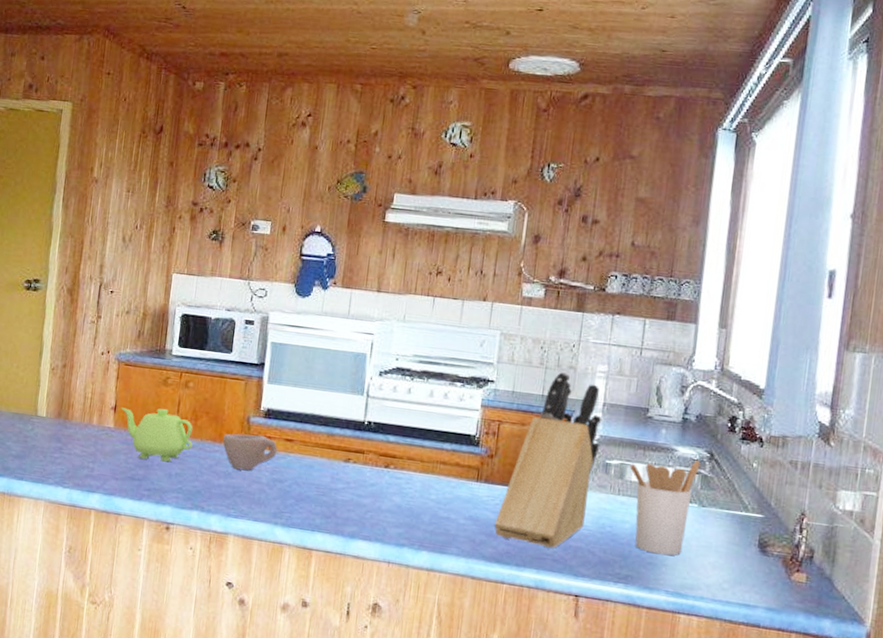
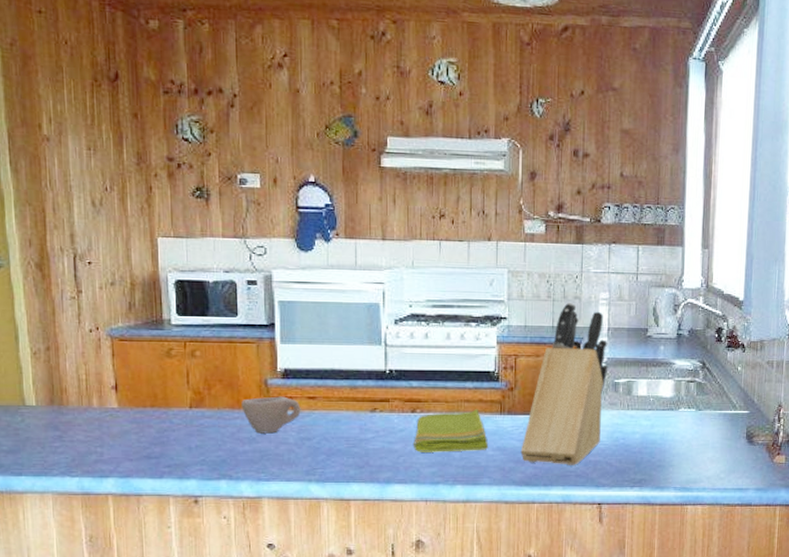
teapot: present [121,407,193,462] -> none [122,381,210,436]
dish towel: none [383,471,461,518] -> present [414,409,489,452]
utensil holder: present [628,460,700,556] -> none [634,370,695,457]

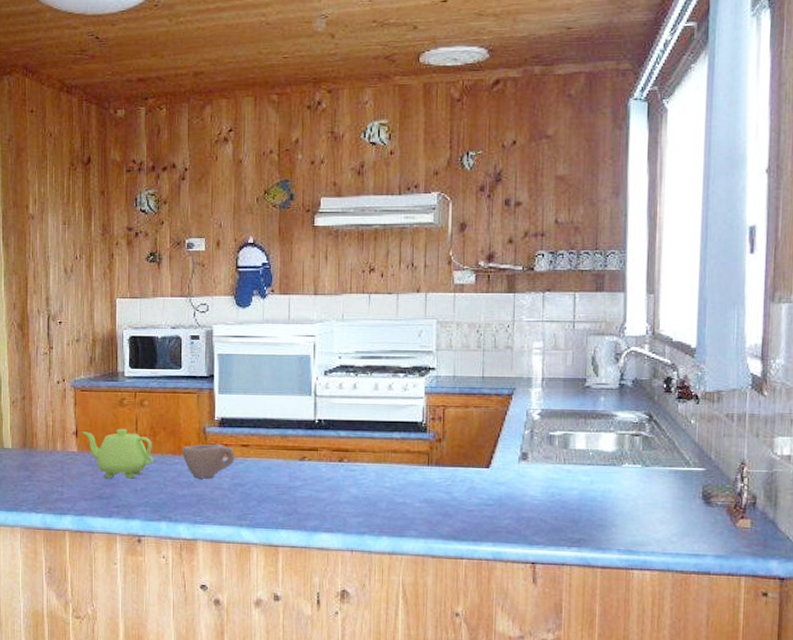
teapot: none [122,381,210,436] -> present [82,428,154,479]
dish towel: present [414,409,489,452] -> none [340,460,416,503]
knife block: present [520,302,609,465] -> none [448,351,543,521]

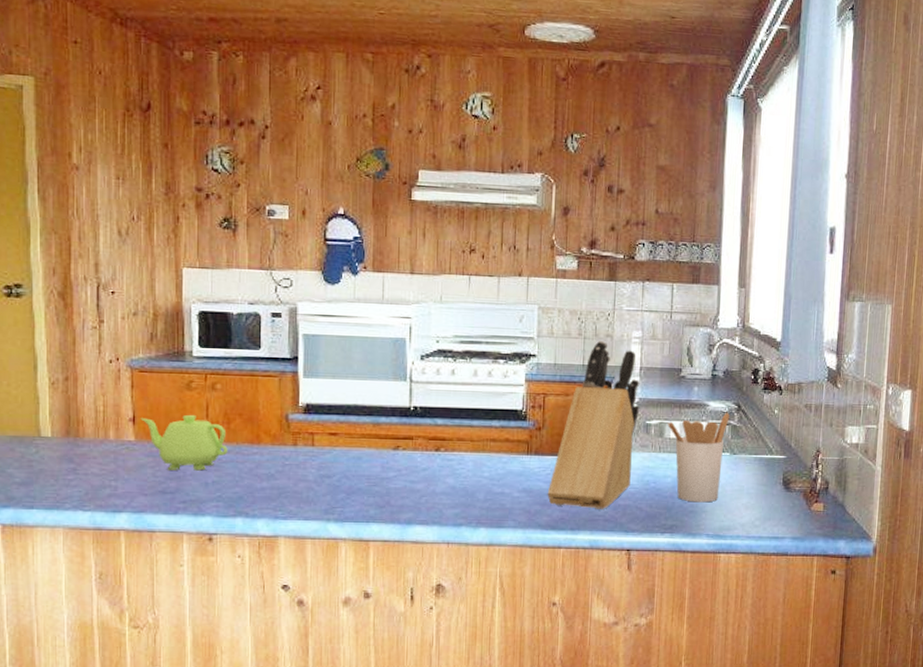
cup: present [182,443,235,479] -> none [261,432,322,470]
knife block: none [448,351,543,521] -> present [547,340,640,509]
utensil holder: none [571,422,640,516] -> present [666,412,730,503]

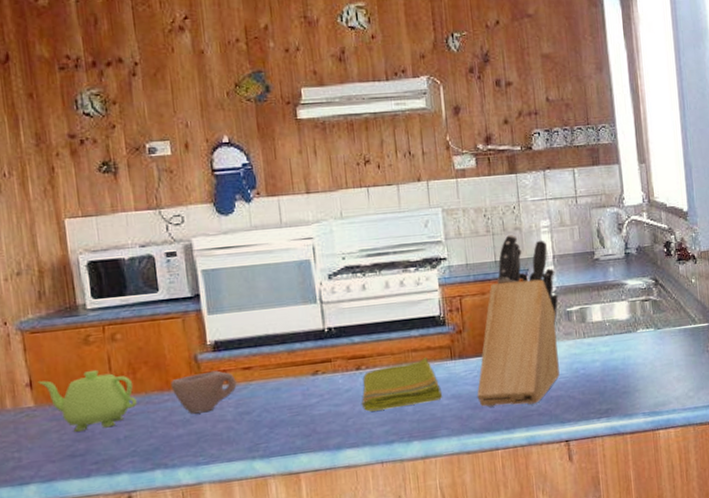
cup: none [261,432,322,470] -> present [170,370,237,414]
dish towel: none [437,449,515,493] -> present [362,357,443,412]
utensil holder: present [666,412,730,503] -> none [587,288,650,383]

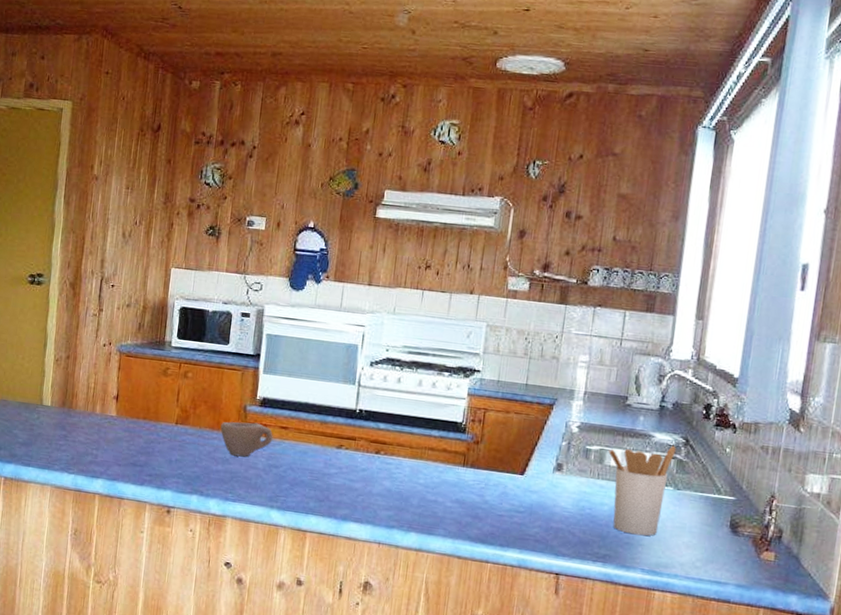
teapot: present [38,369,137,432] -> none [122,397,192,449]
dish towel: present [362,357,443,412] -> none [373,457,448,501]
knife block: present [477,234,560,407] -> none [479,361,583,529]
utensil holder: none [587,288,650,383] -> present [607,445,676,536]

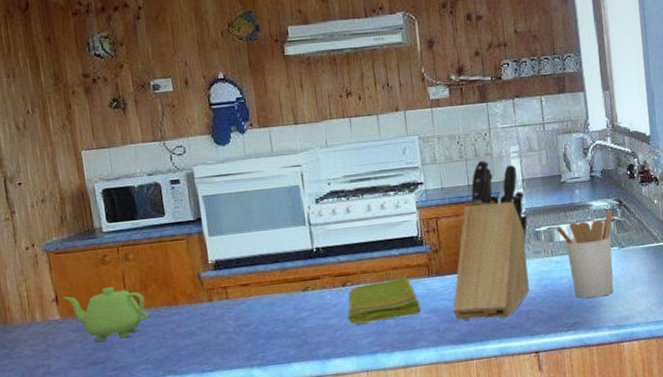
teapot: none [122,397,192,449] -> present [62,286,149,342]
cup: present [220,421,273,457] -> none [177,287,236,327]
dish towel: none [373,457,448,501] -> present [348,275,422,325]
knife block: none [479,361,583,529] -> present [453,159,530,321]

